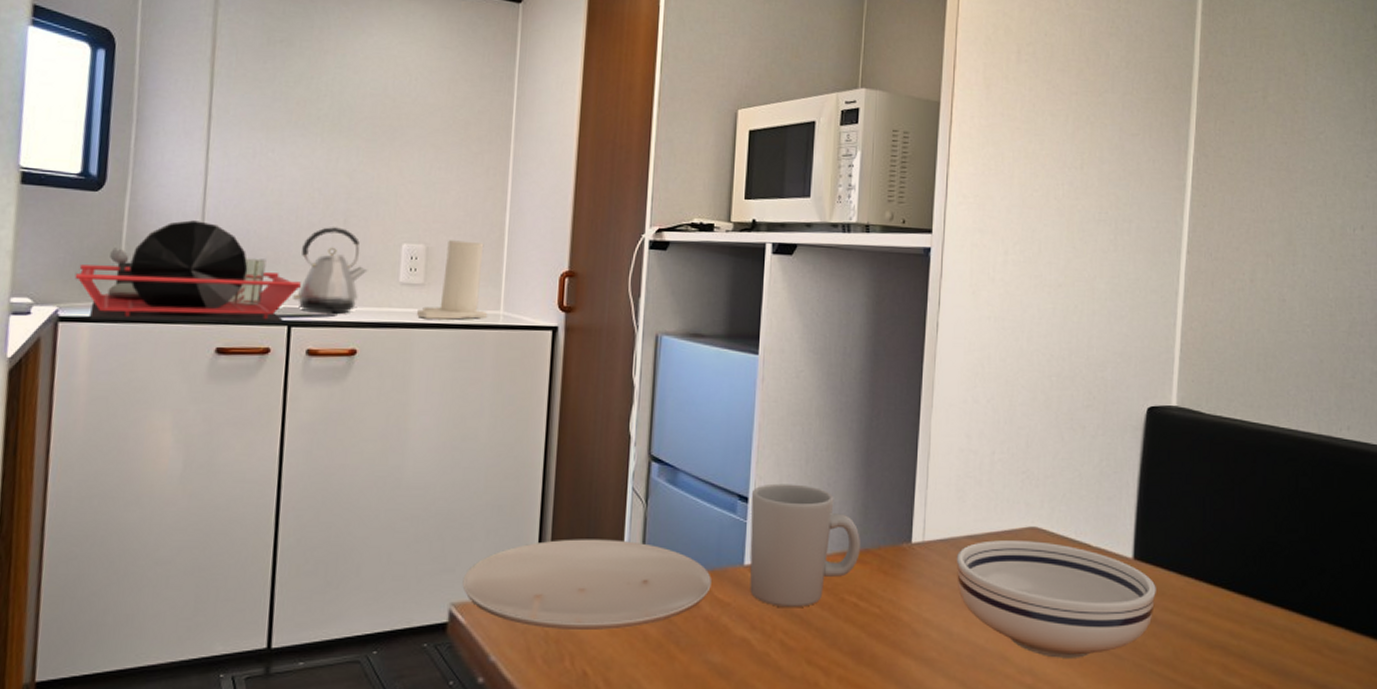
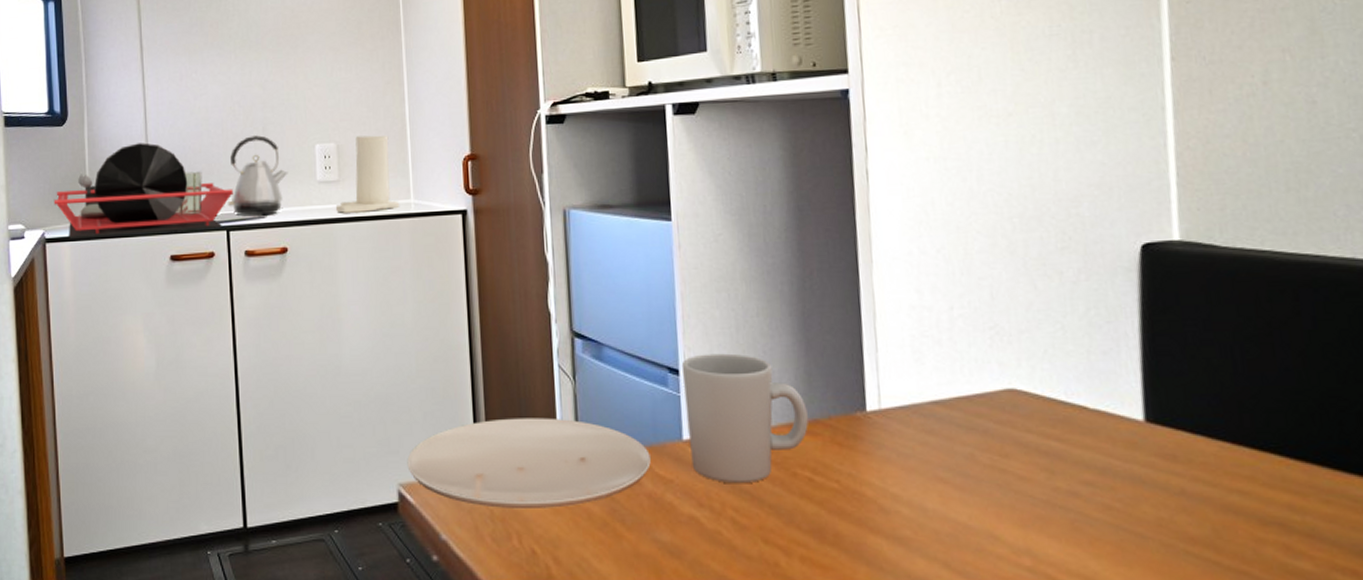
bowl: present [956,540,1156,658] -> none [920,405,1181,537]

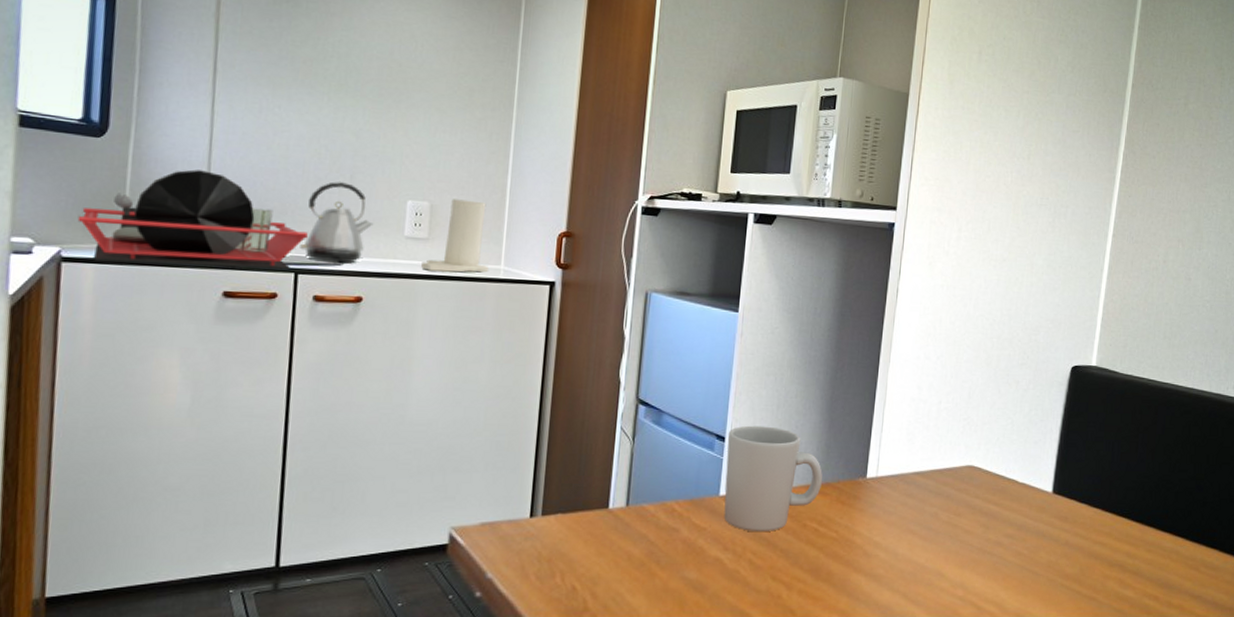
plate: present [407,417,651,510] -> none [462,471,690,552]

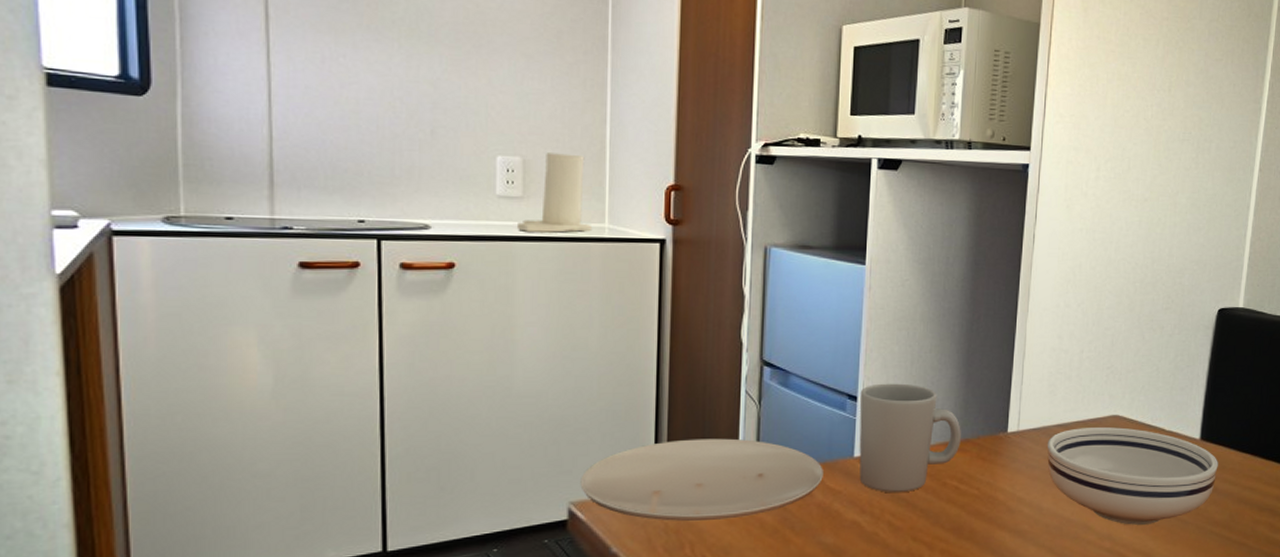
dish rack: present [77,169,308,270] -> none [126,129,388,237]
kettle: present [298,182,374,263] -> none [379,138,461,227]
plate: none [462,471,690,552] -> present [580,438,823,522]
bowl: none [904,476,1070,574] -> present [1047,427,1218,525]

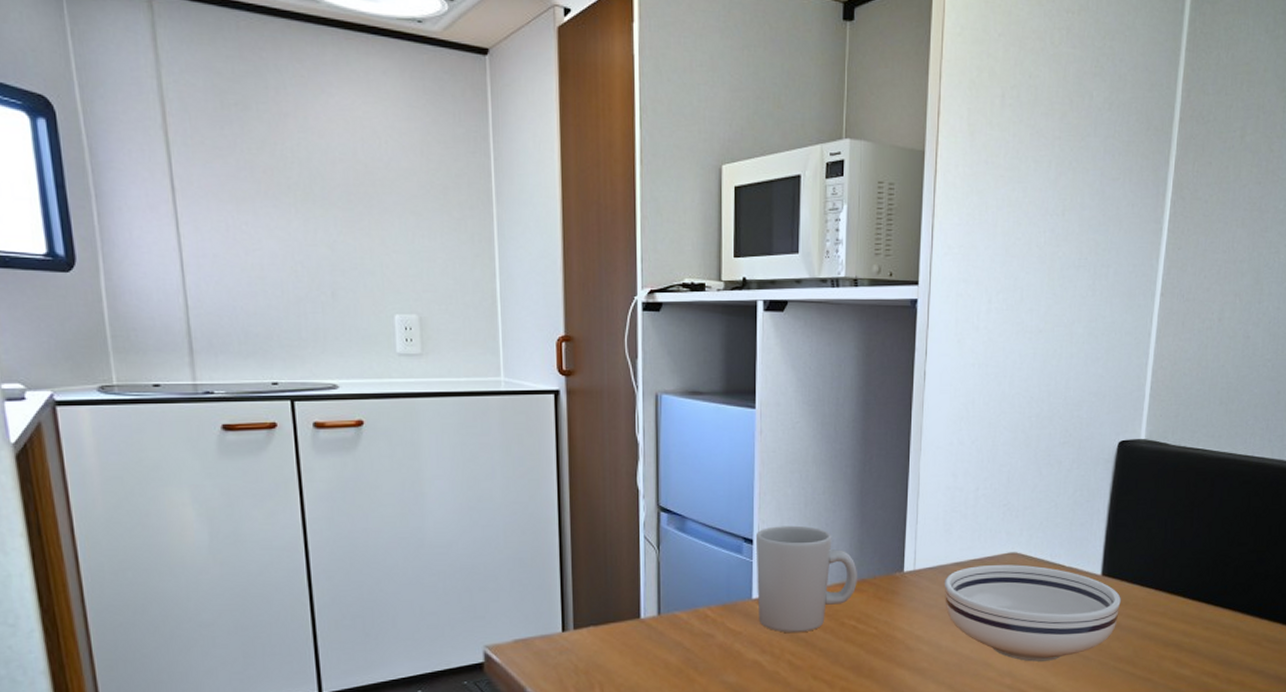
paper towel: present [518,153,593,233] -> none [419,309,490,388]
plate: present [580,438,823,522] -> none [493,583,723,663]

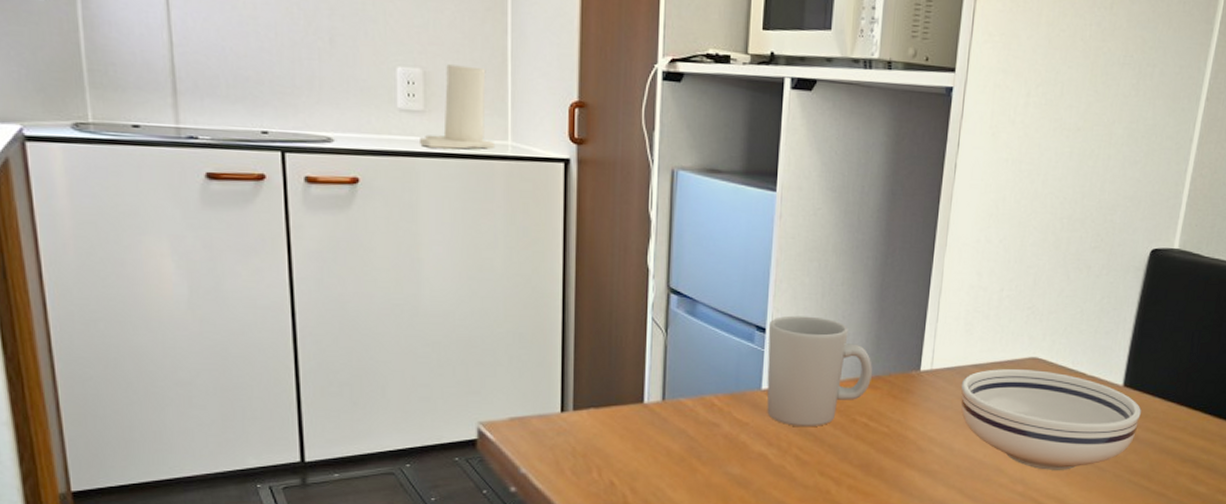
paper towel: none [419,309,490,388] -> present [420,64,496,150]

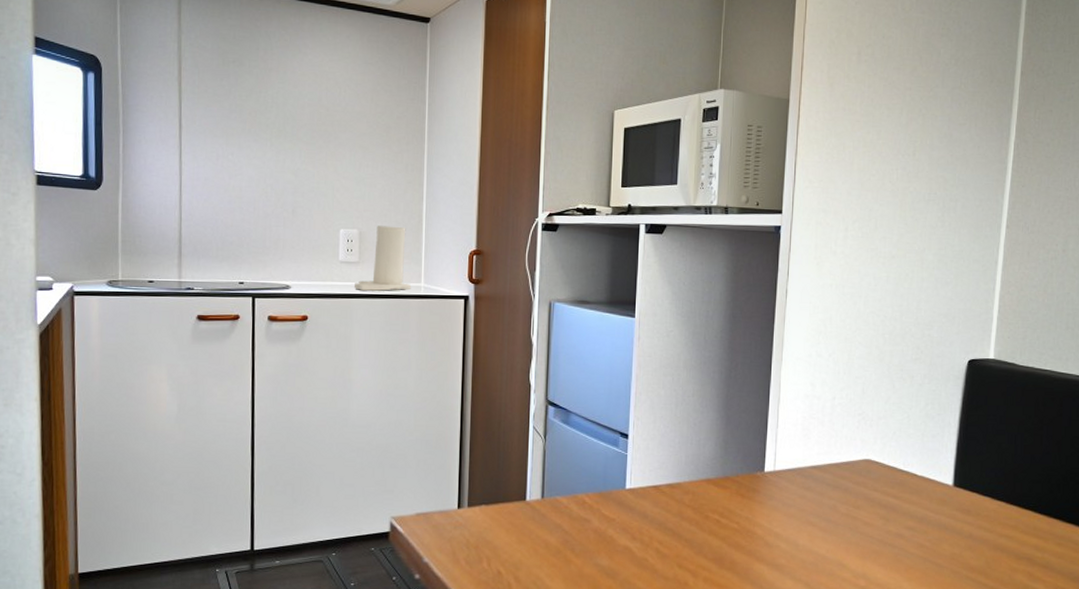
mug: present [767,315,872,428] -> none [630,423,722,523]
bowl: present [960,369,1141,470] -> none [802,470,972,566]

